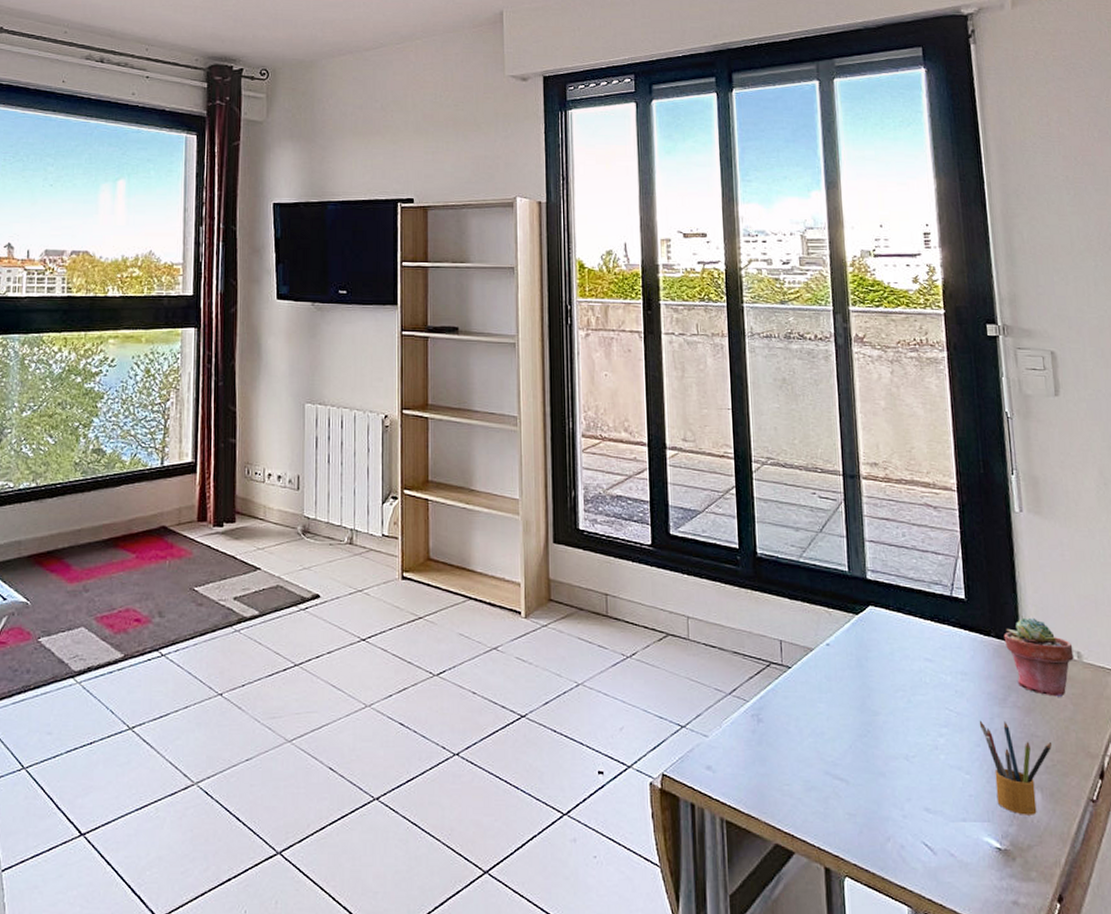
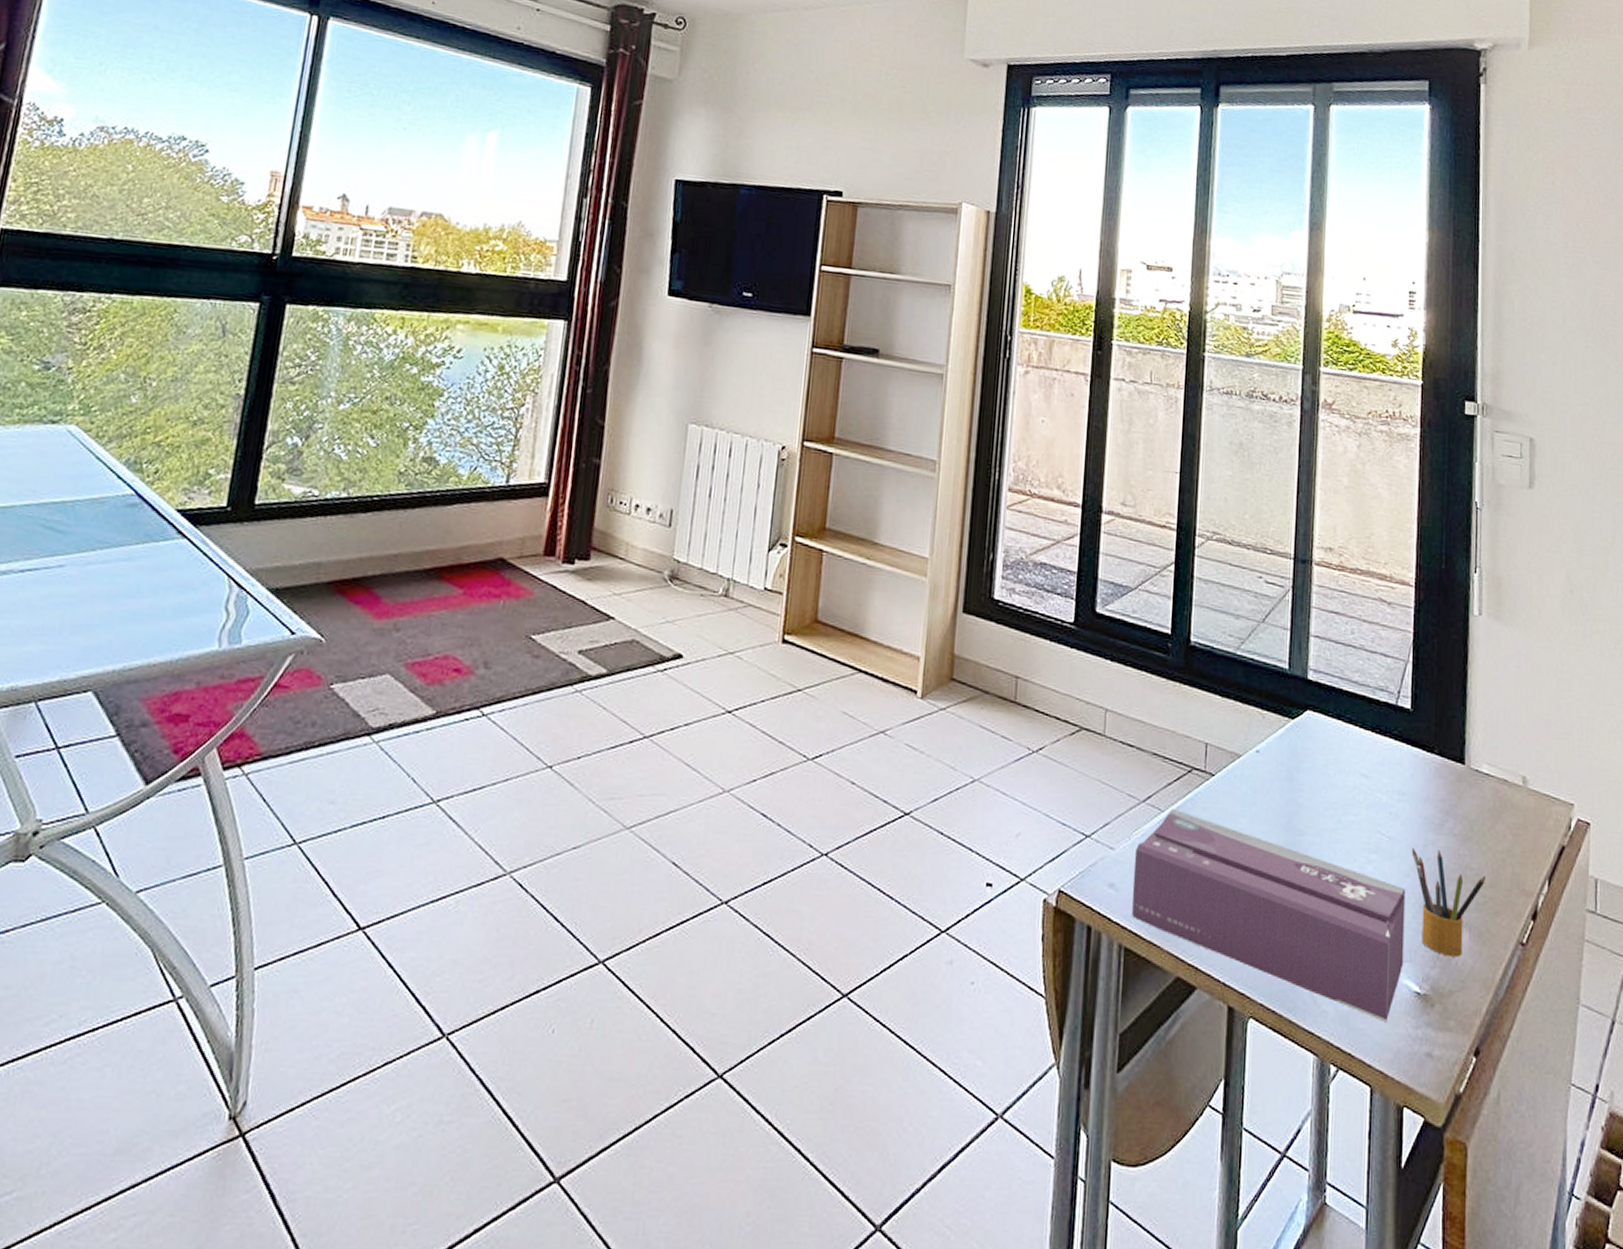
tissue box: none [726,698,983,876] -> present [1132,808,1406,1023]
potted succulent: present [1003,617,1074,698] -> none [1447,734,1519,827]

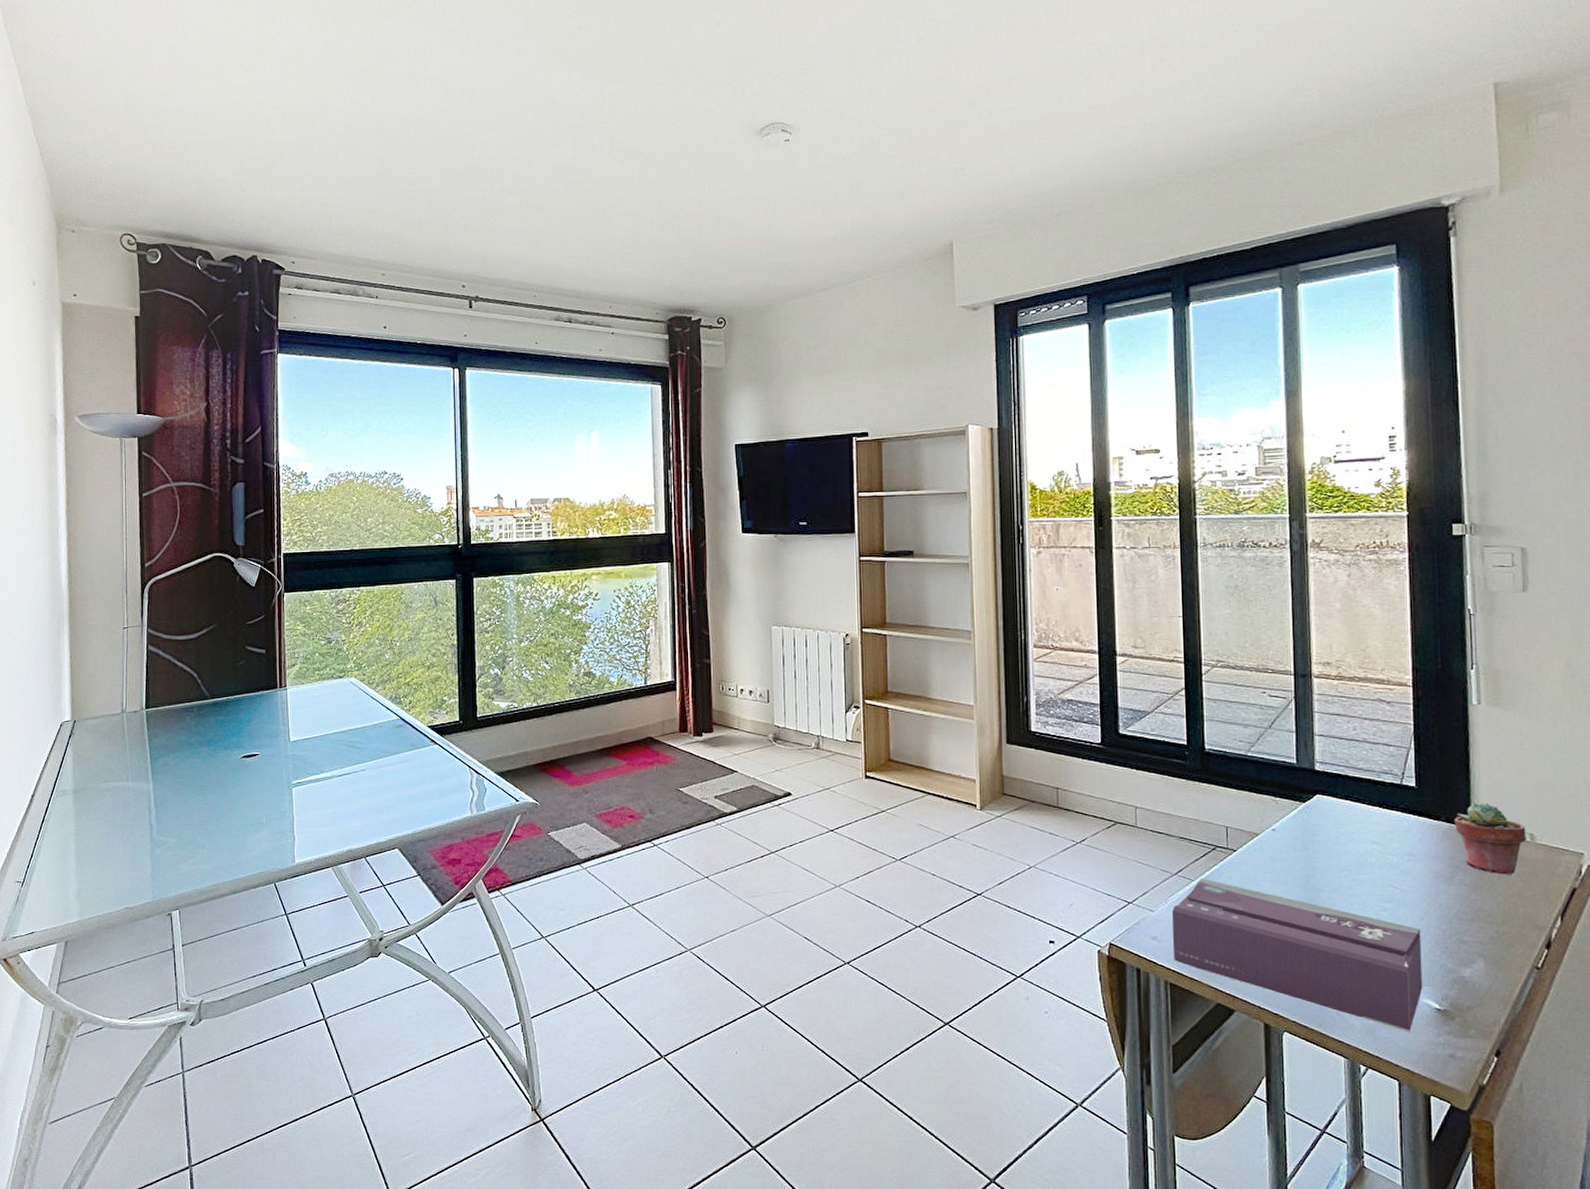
pencil box: present [1411,847,1486,957] -> none [1424,896,1499,981]
potted succulent: none [1447,734,1519,827] -> present [1454,803,1526,876]

